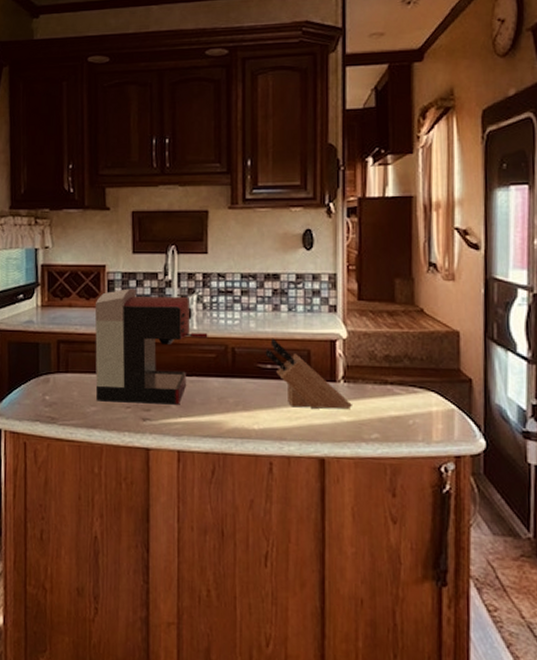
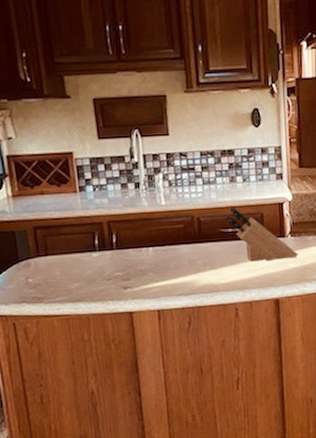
coffee maker: present [94,288,208,405] -> none [66,172,176,278]

